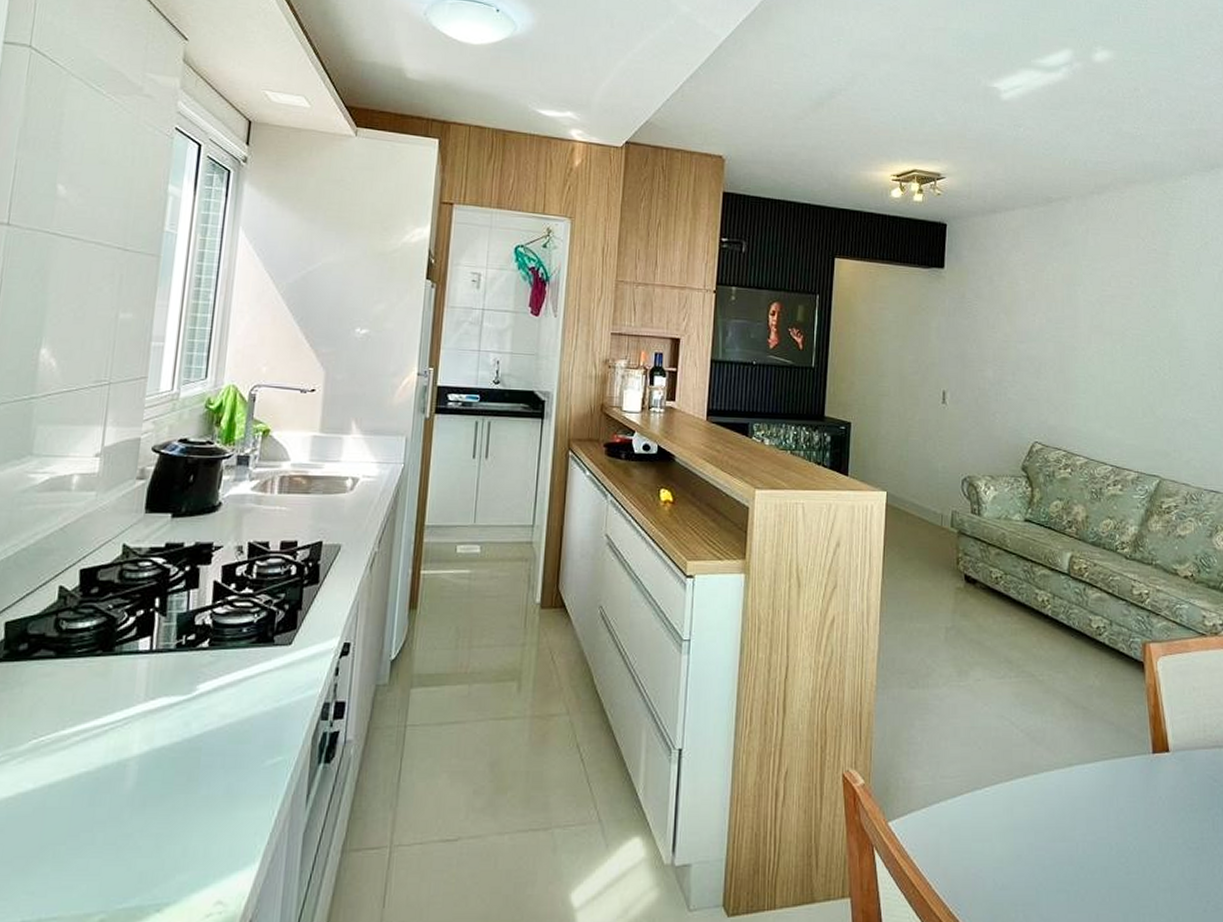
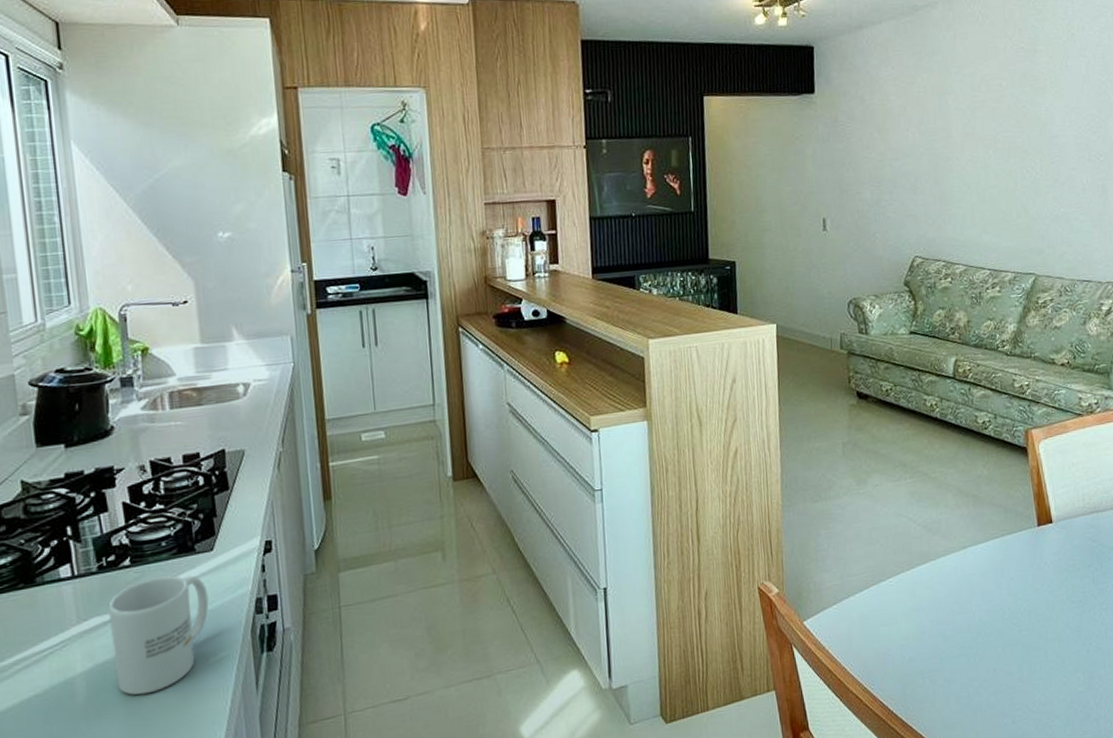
mug: none [169,665,278,790] -> present [108,575,209,696]

